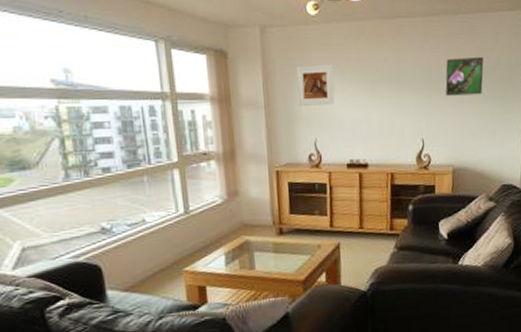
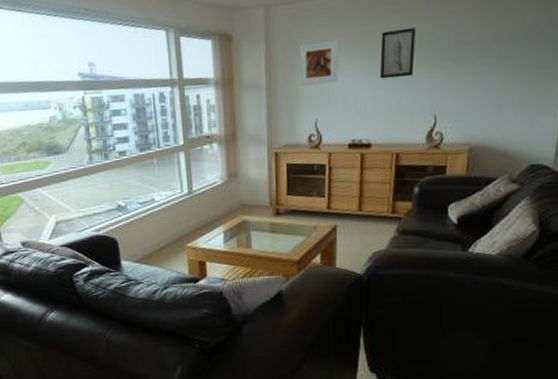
wall art: none [371,58,402,104] -> present [379,27,416,79]
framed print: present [445,57,484,96] -> none [466,18,517,66]

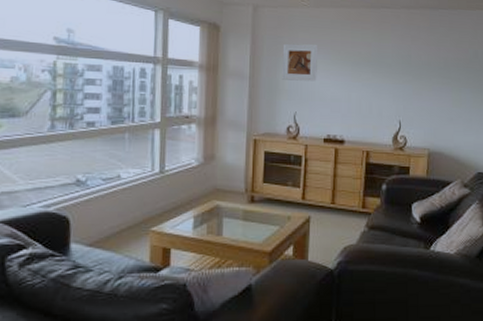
wall art: present [379,27,416,79] -> none [353,43,384,85]

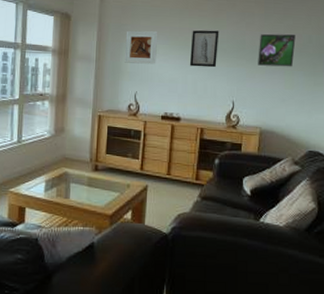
wall art: none [353,43,384,85] -> present [189,30,219,68]
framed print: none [424,48,462,84] -> present [258,34,296,67]

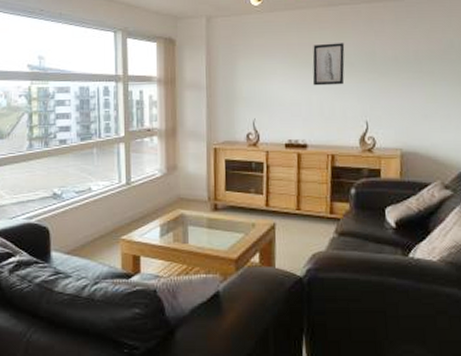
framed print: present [125,30,158,64] -> none [238,50,275,88]
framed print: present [258,34,296,67] -> none [391,40,435,79]

